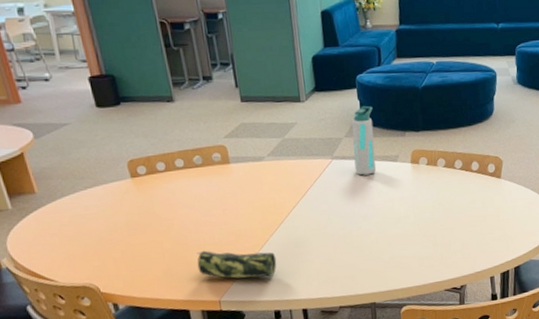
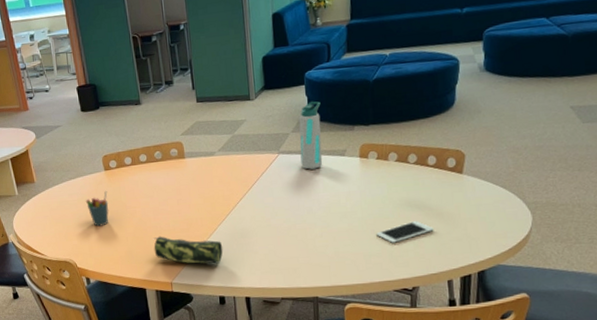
pen holder: none [107,201,140,243] -> present [85,190,109,227]
cell phone: none [428,222,478,246] -> present [376,220,434,243]

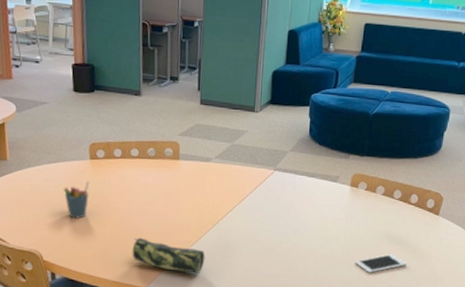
water bottle: present [298,101,323,170] -> none [295,123,322,191]

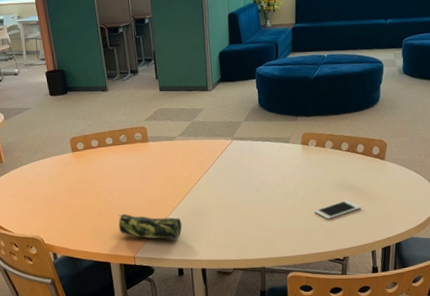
pen holder: present [63,180,90,219] -> none [53,170,76,205]

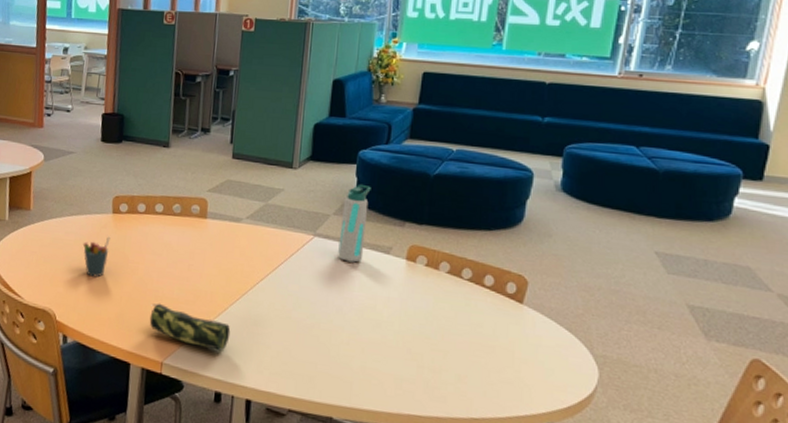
pen holder: none [53,170,76,205] -> present [82,236,111,278]
water bottle: none [250,93,271,155] -> present [338,183,371,263]
cell phone: present [314,199,361,219] -> none [412,347,481,371]

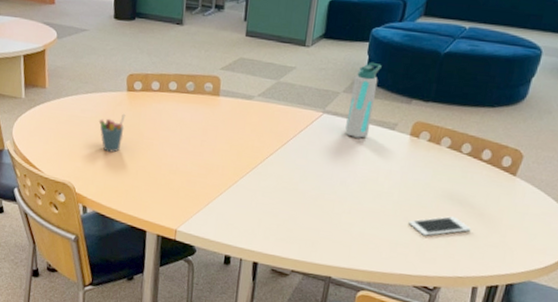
pencil case: present [149,303,231,351] -> none [164,176,241,220]
cell phone: none [412,347,481,371] -> present [408,215,471,236]

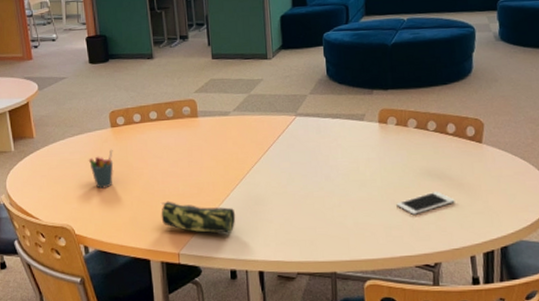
pencil case: none [164,176,241,220] -> present [160,201,236,233]
water bottle: present [345,61,382,138] -> none [317,62,342,134]

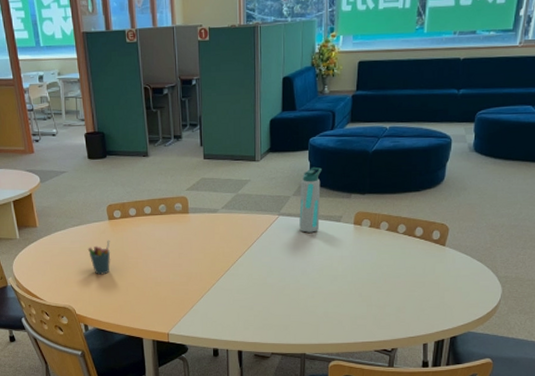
pencil case: present [160,201,236,233] -> none [153,288,220,318]
water bottle: none [317,62,342,134] -> present [299,166,322,233]
cell phone: present [396,190,455,215] -> none [363,287,415,307]

